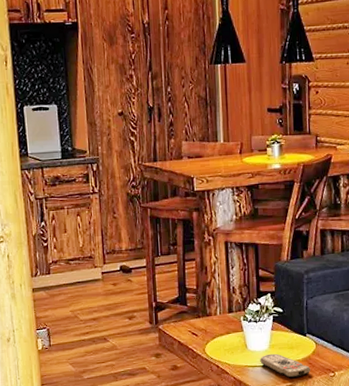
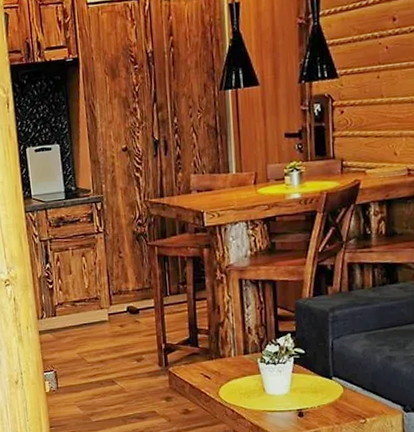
remote control: present [260,353,311,378] -> none [280,397,338,424]

